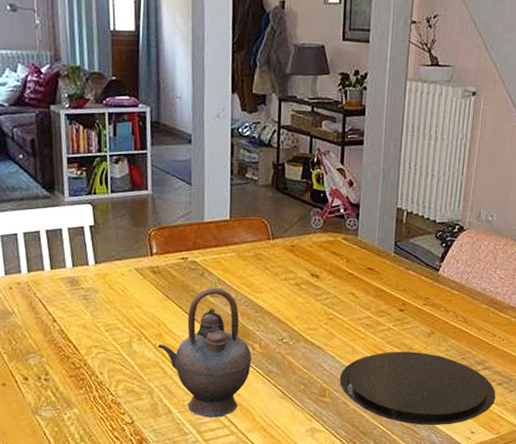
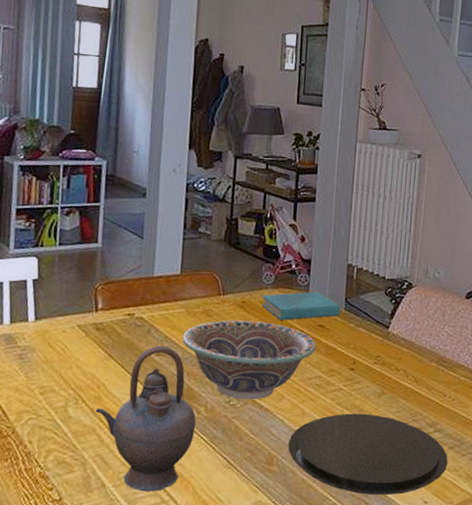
decorative bowl: none [235,264,366,338] -> present [182,320,317,400]
book: none [311,235,390,264] -> present [262,291,341,321]

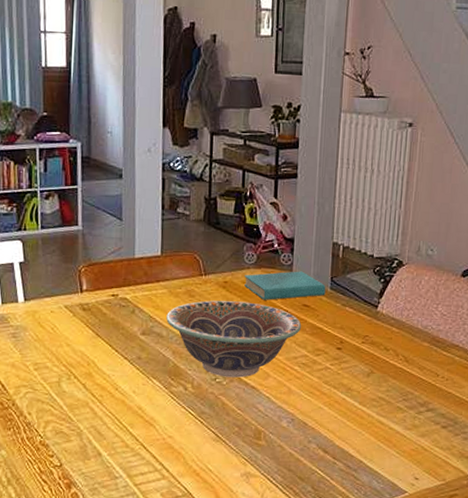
teapot: present [95,345,196,492] -> none [87,325,184,461]
plate: present [288,413,448,495] -> none [275,391,441,471]

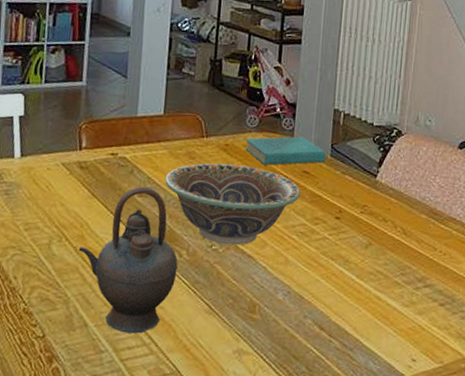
teapot: none [87,325,184,461] -> present [78,186,178,334]

